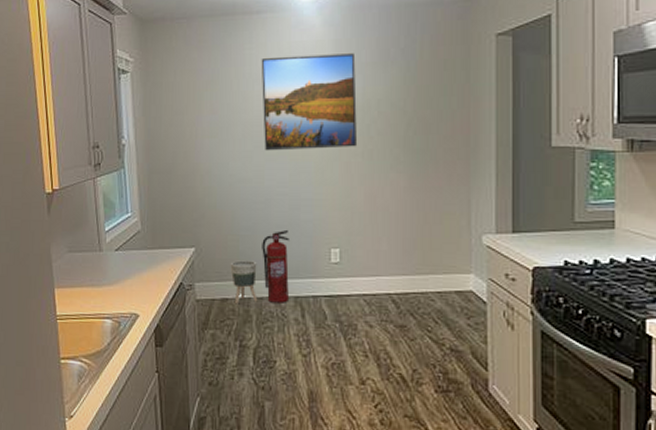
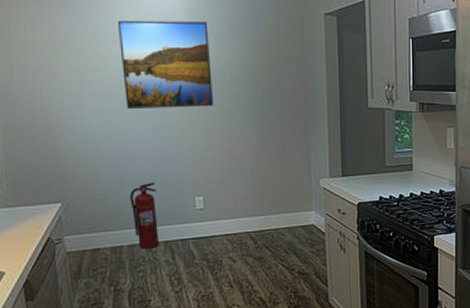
planter: present [230,260,258,304] -> none [99,212,130,253]

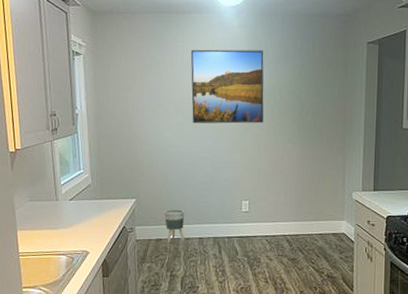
planter: none [99,212,130,253] -> present [164,209,185,243]
fire extinguisher: present [130,181,159,249] -> none [189,185,211,243]

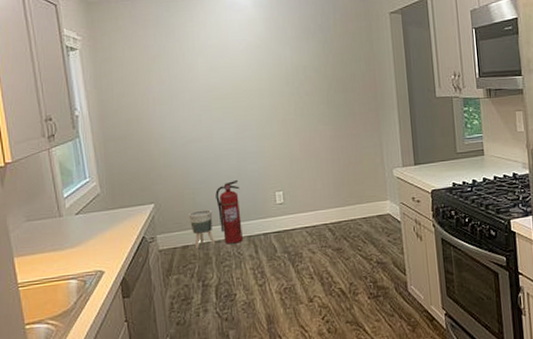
fire extinguisher: none [189,185,211,243] -> present [215,179,243,244]
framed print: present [190,49,264,124] -> none [202,29,291,114]

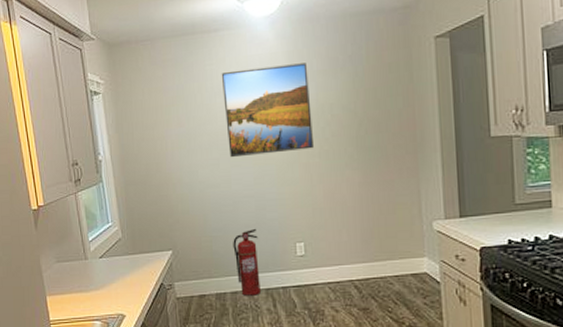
planter: present [188,209,216,250] -> none [205,259,233,300]
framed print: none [202,29,291,114] -> present [221,63,315,158]

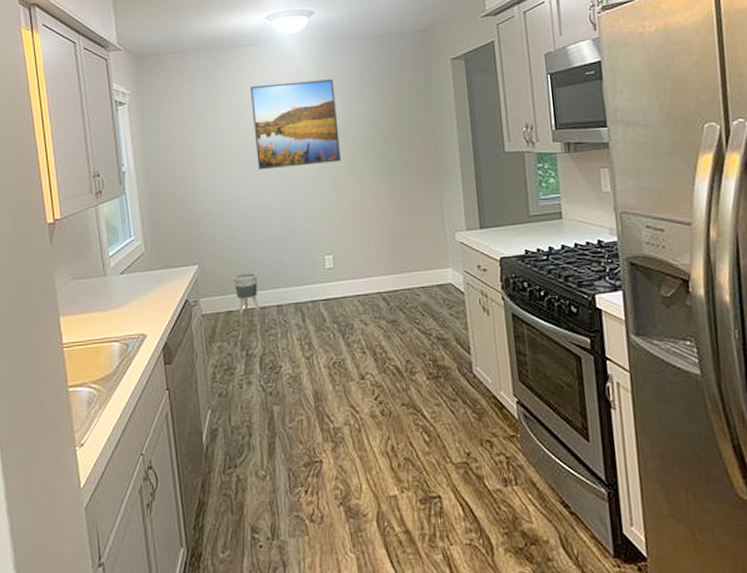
planter: none [205,259,233,300] -> present [233,273,261,316]
fire extinguisher: present [233,228,260,296] -> none [261,241,289,311]

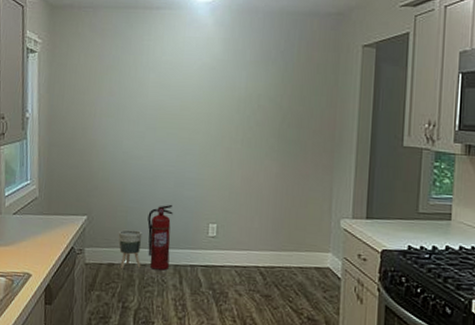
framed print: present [250,79,342,170] -> none [155,49,241,135]
fire extinguisher: none [261,241,289,311] -> present [147,204,173,271]

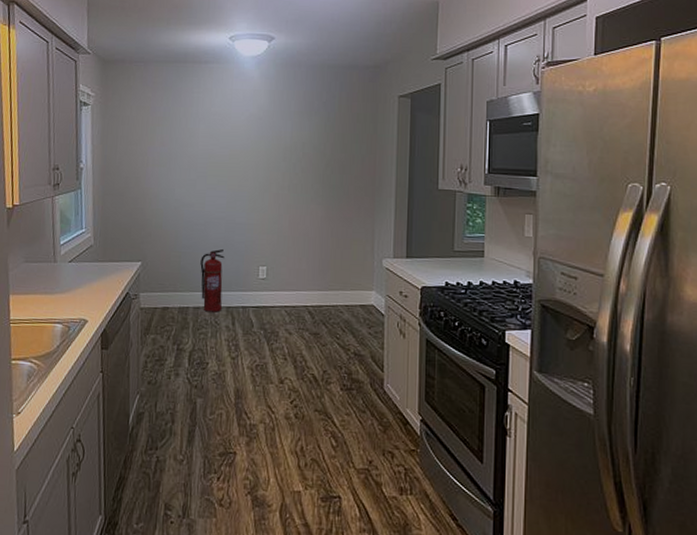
planter: present [118,229,143,269] -> none [172,274,196,313]

